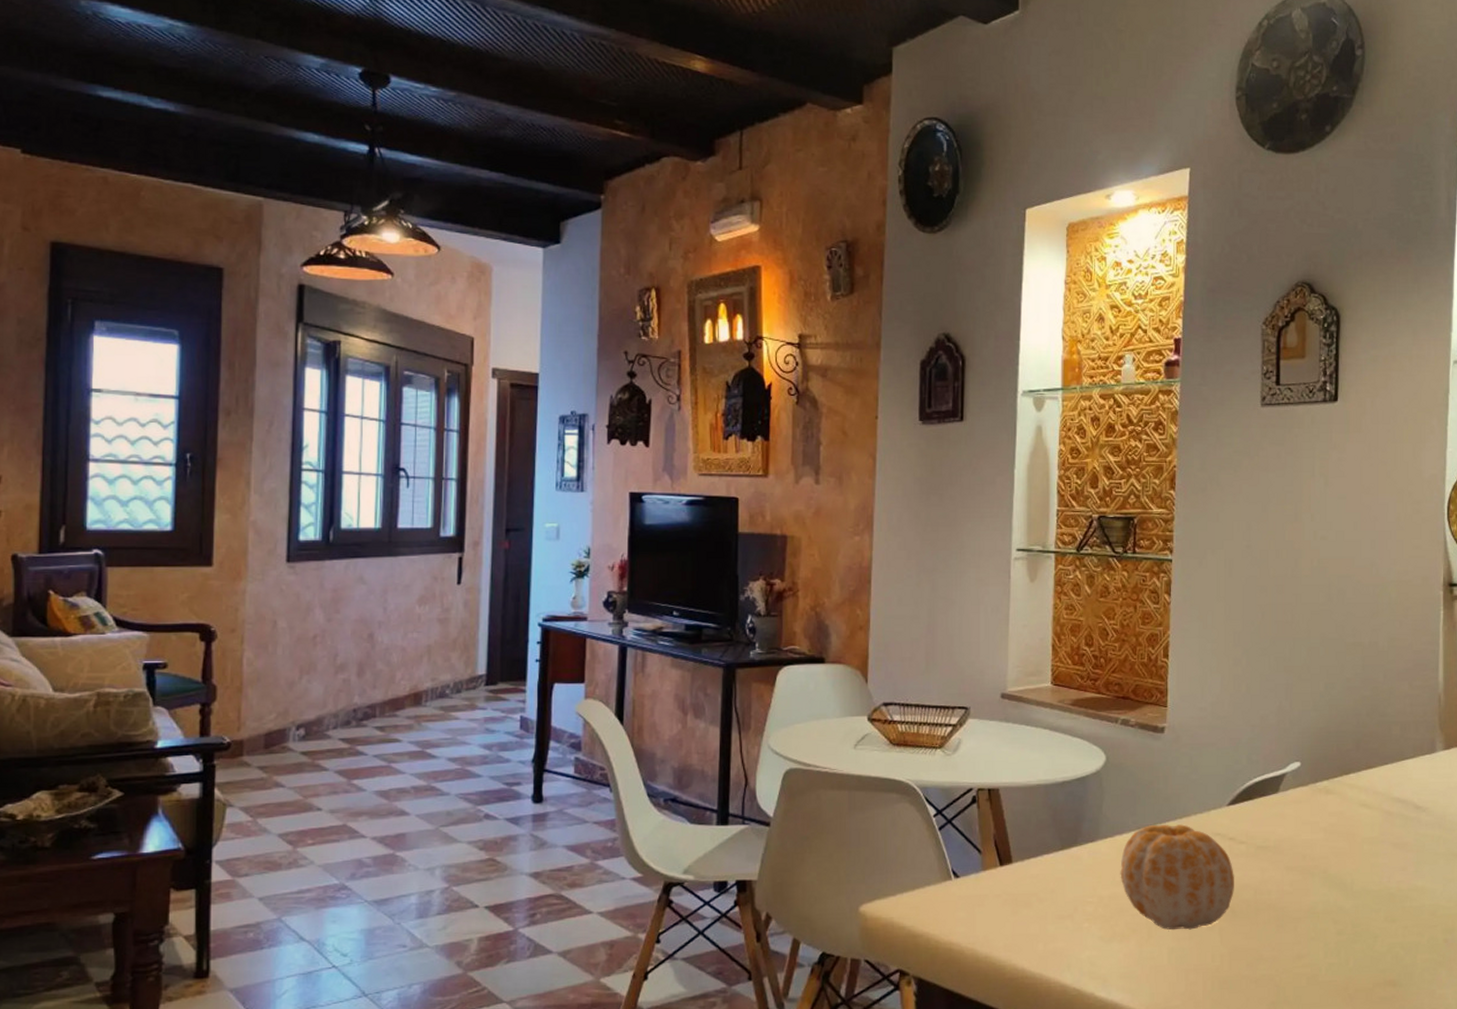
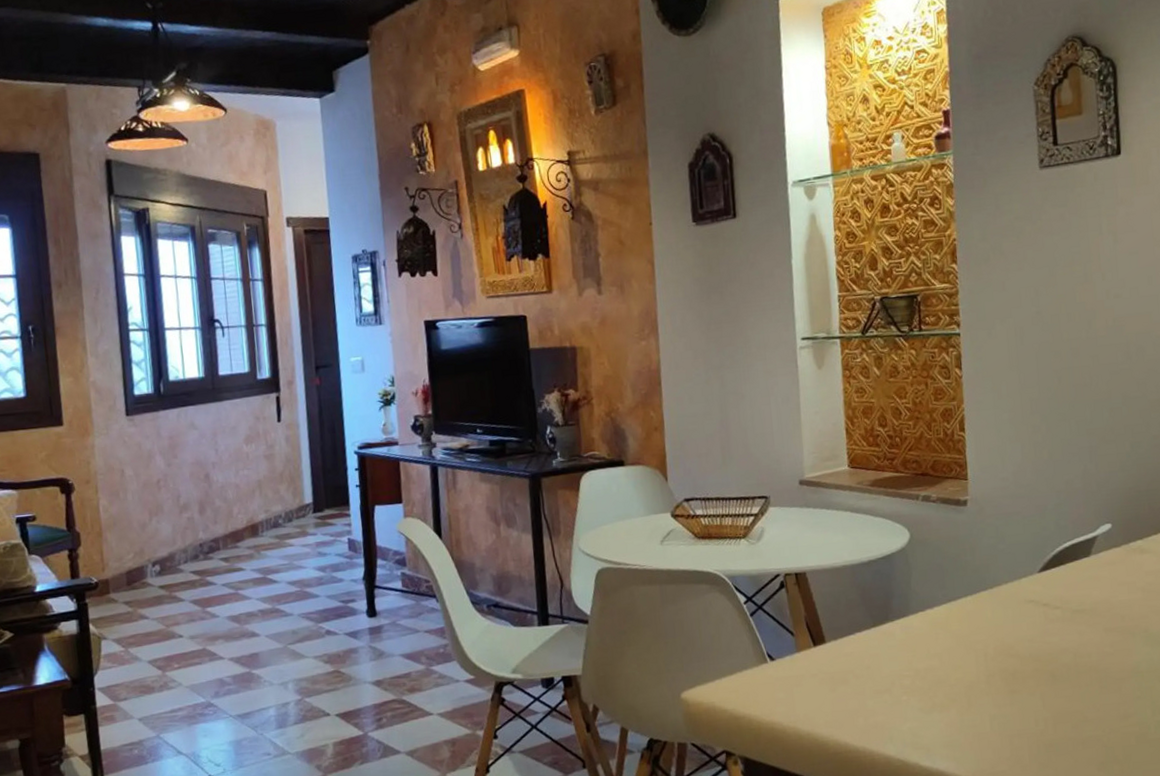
fruit: present [1120,824,1234,931] -> none [934,594,1053,698]

